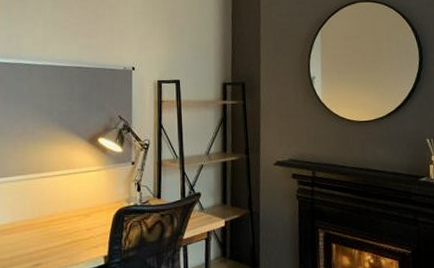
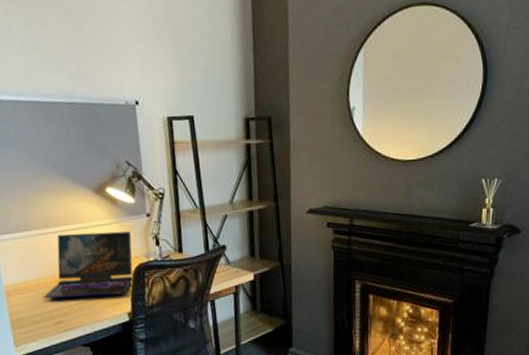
laptop: none [26,177,116,241] -> present [42,231,133,299]

